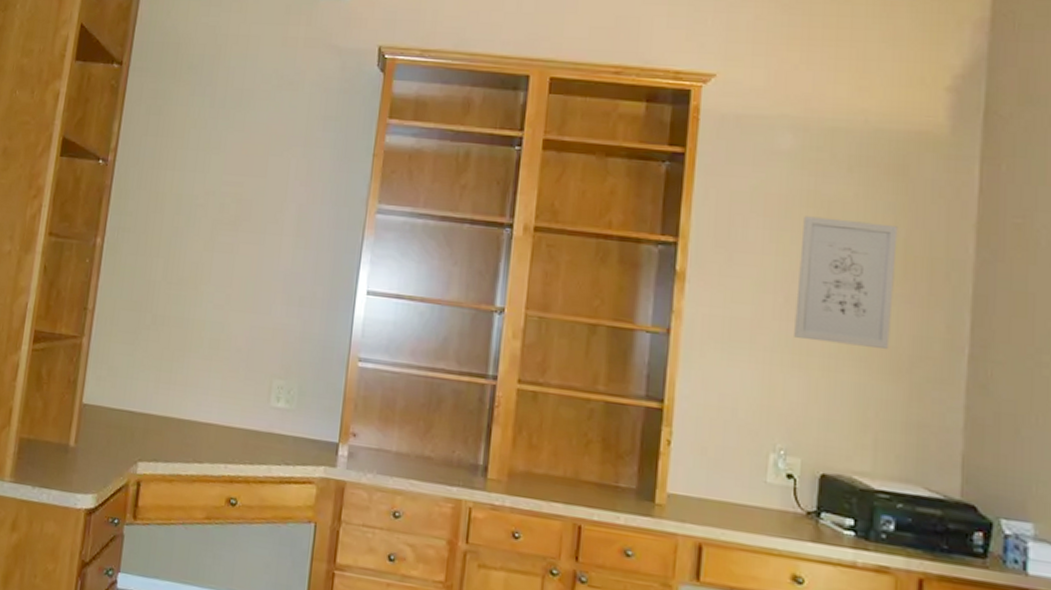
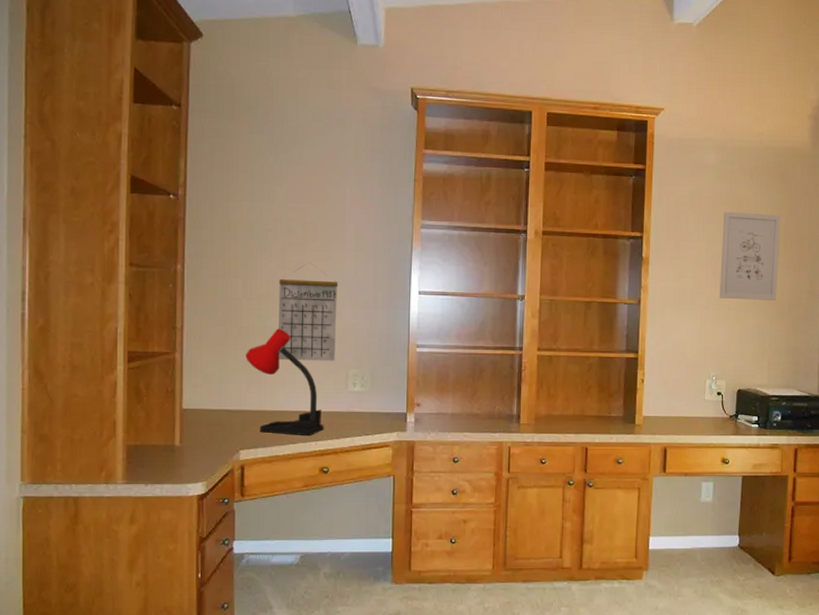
desk lamp: none [157,320,237,456] -> present [245,328,324,435]
calendar: none [193,245,272,367] -> present [278,262,339,361]

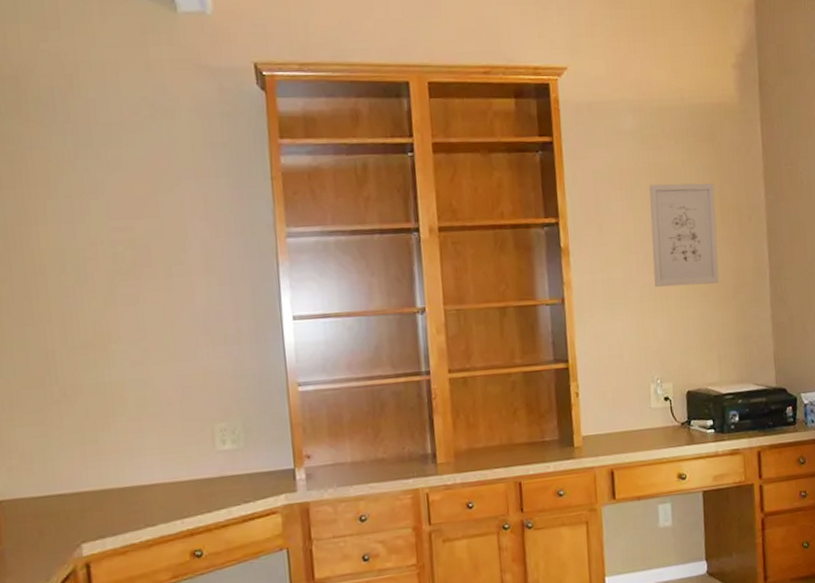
desk lamp: present [245,328,324,435] -> none [74,382,190,517]
calendar: present [278,262,339,361] -> none [109,294,195,423]

